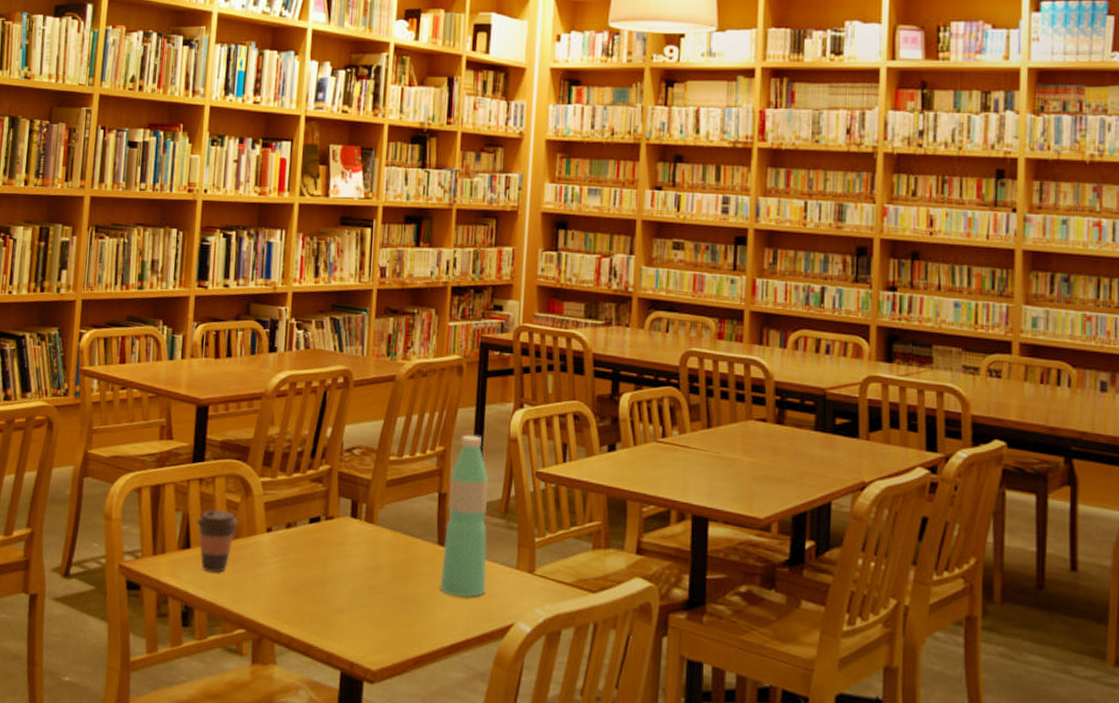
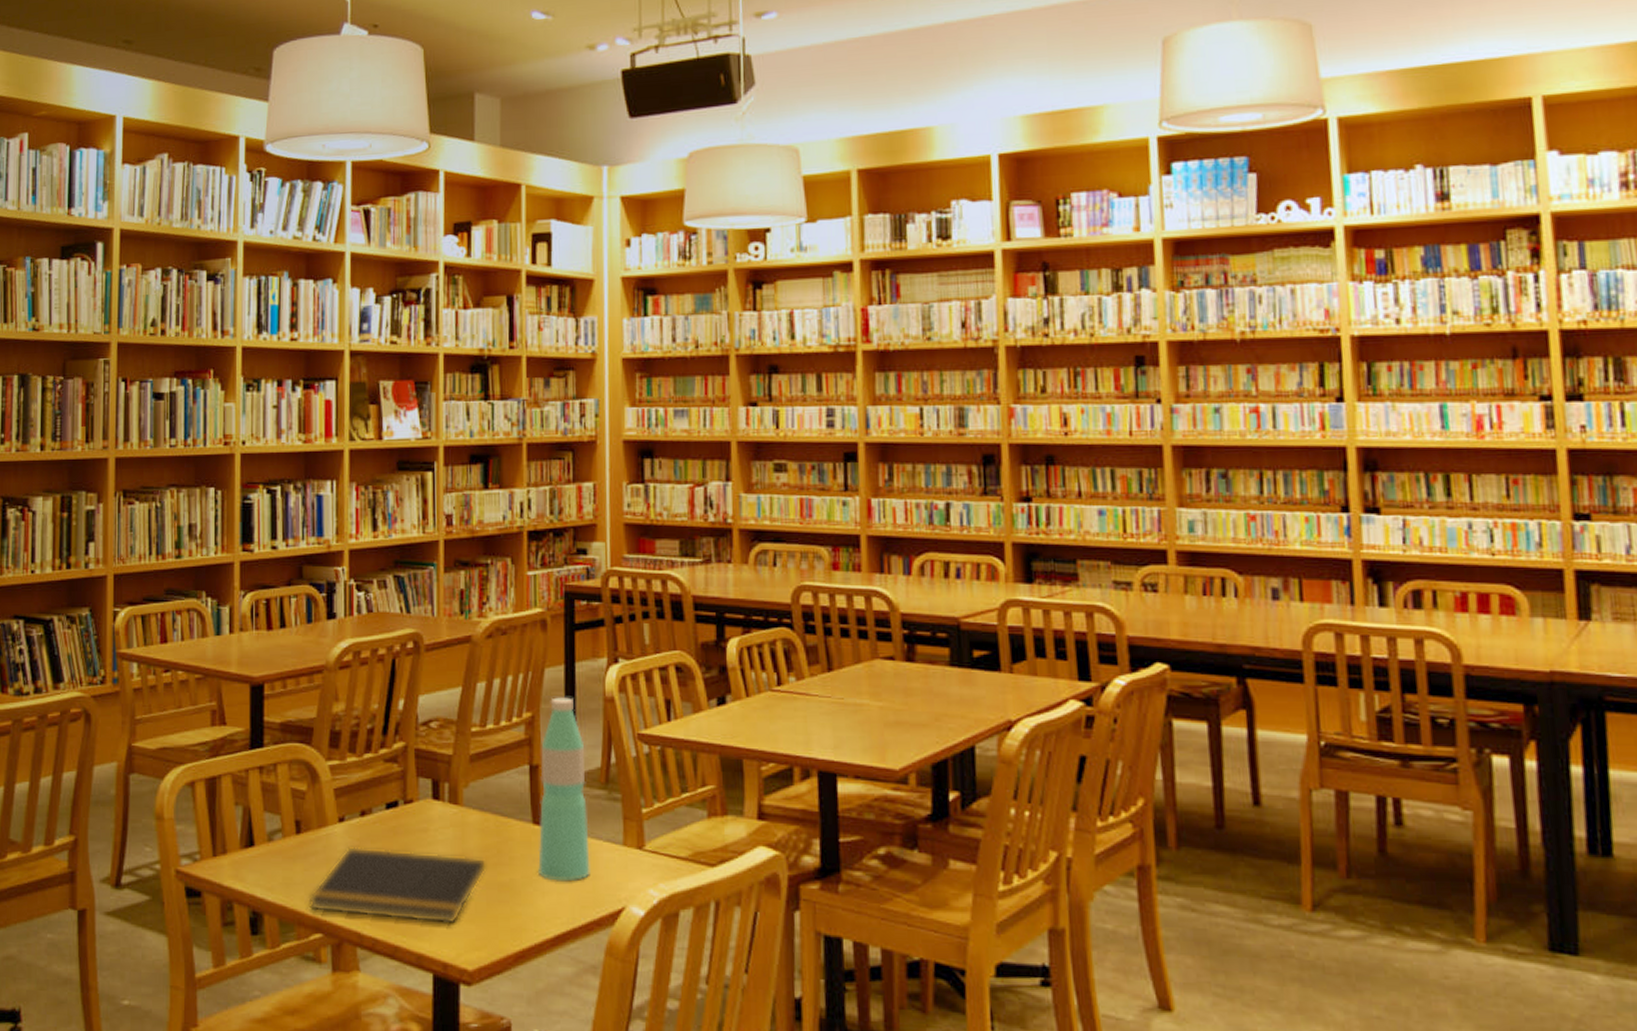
coffee cup: present [196,509,238,573] -> none [258,800,306,872]
notepad: none [235,554,395,630] -> present [308,846,487,925]

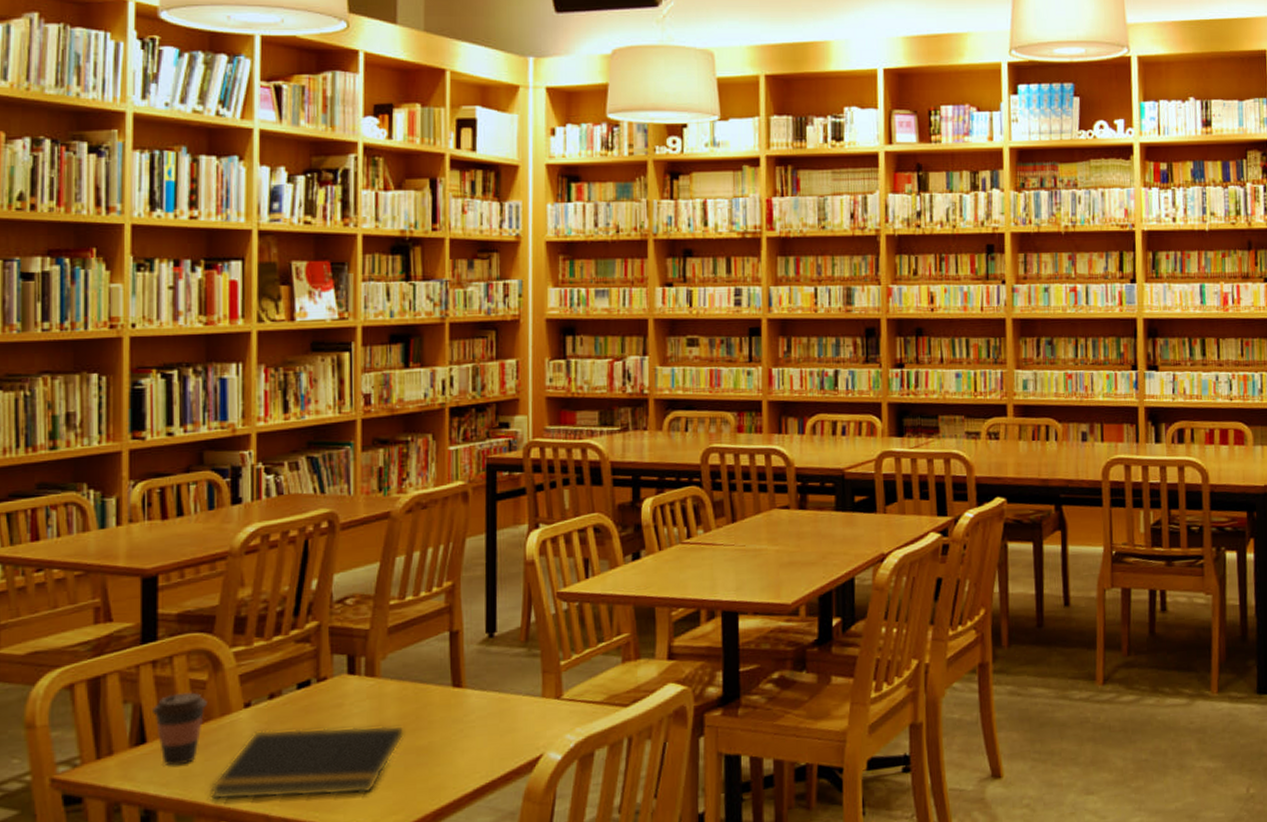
coffee cup: none [258,800,306,872] -> present [151,692,207,766]
water bottle: present [538,697,590,882] -> none [457,564,510,738]

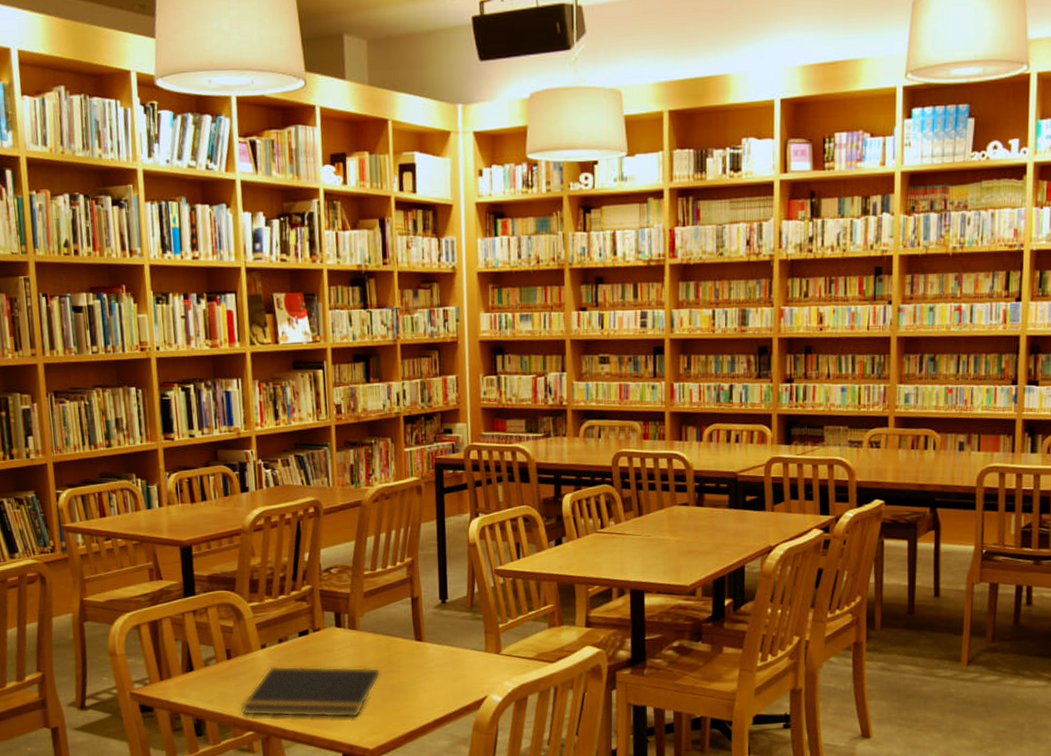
coffee cup: present [151,692,207,766] -> none [195,635,235,689]

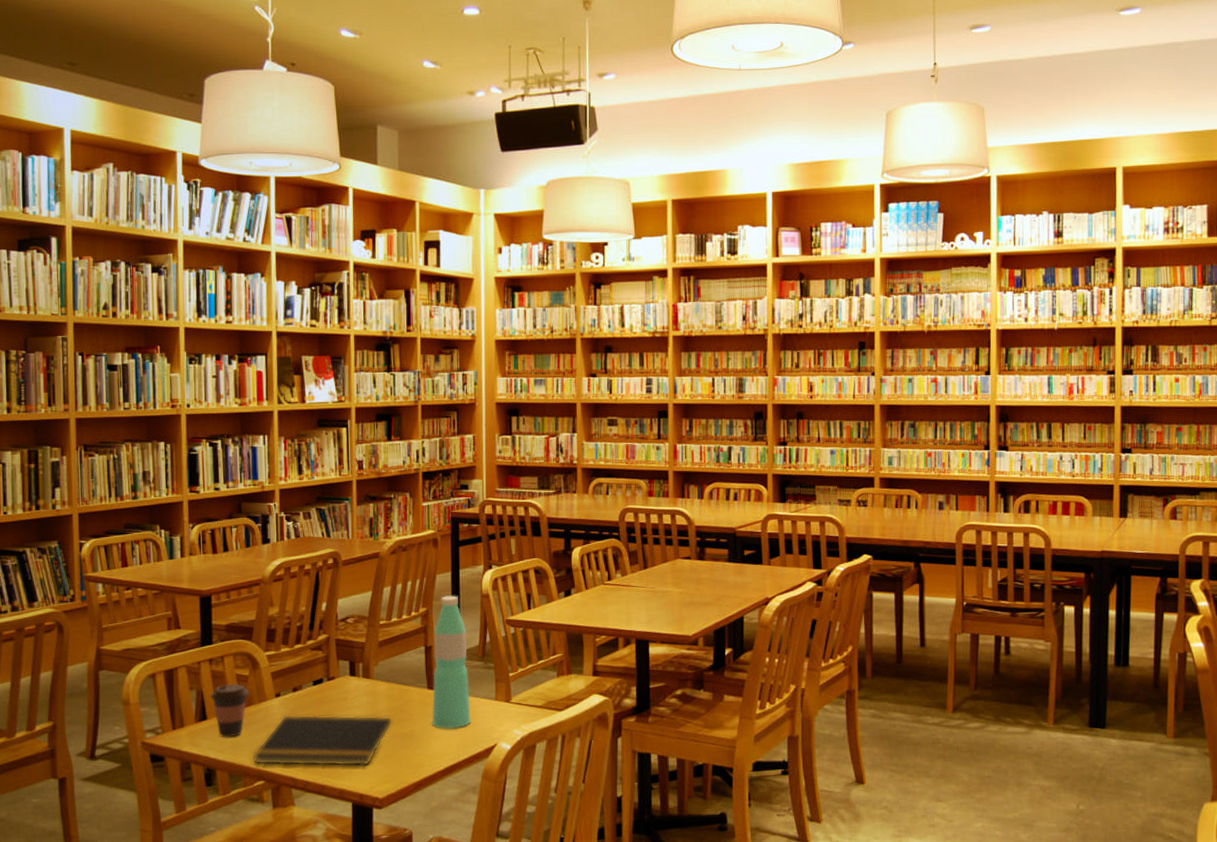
coffee cup: none [195,635,235,689] -> present [209,684,249,738]
water bottle: none [420,545,461,681] -> present [431,595,471,729]

